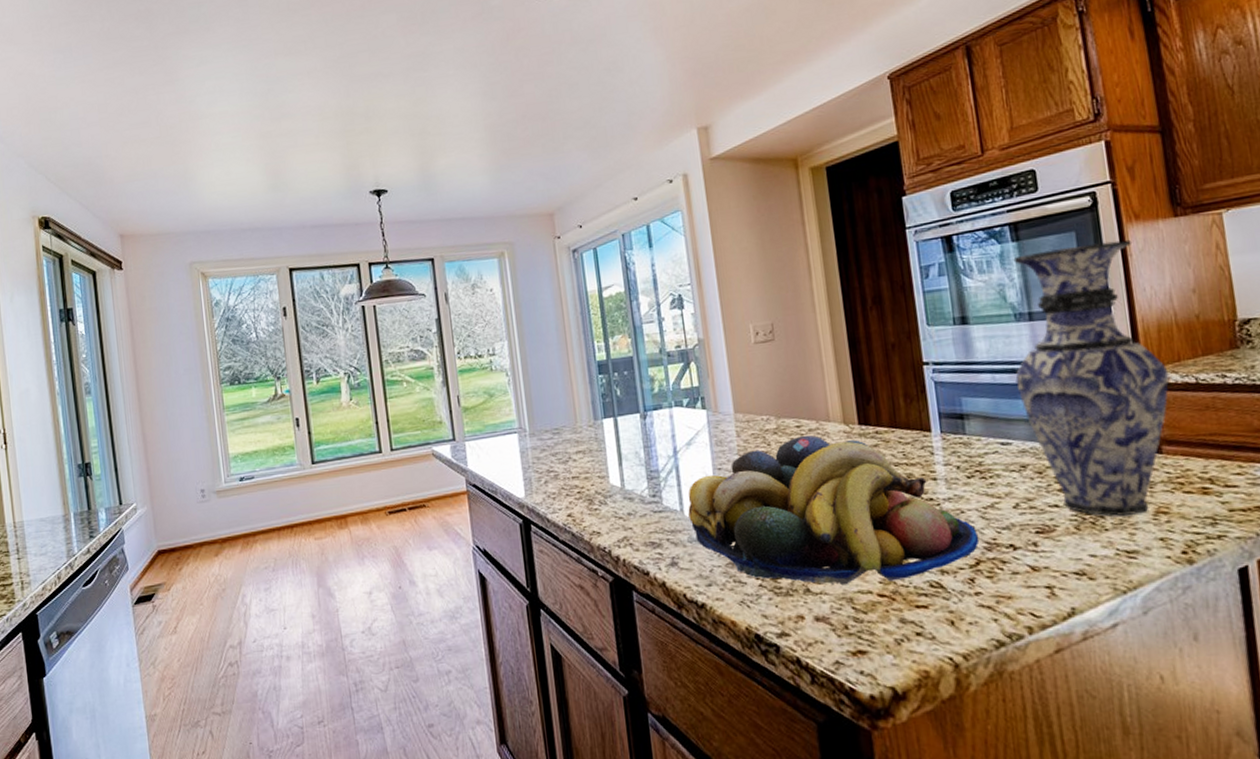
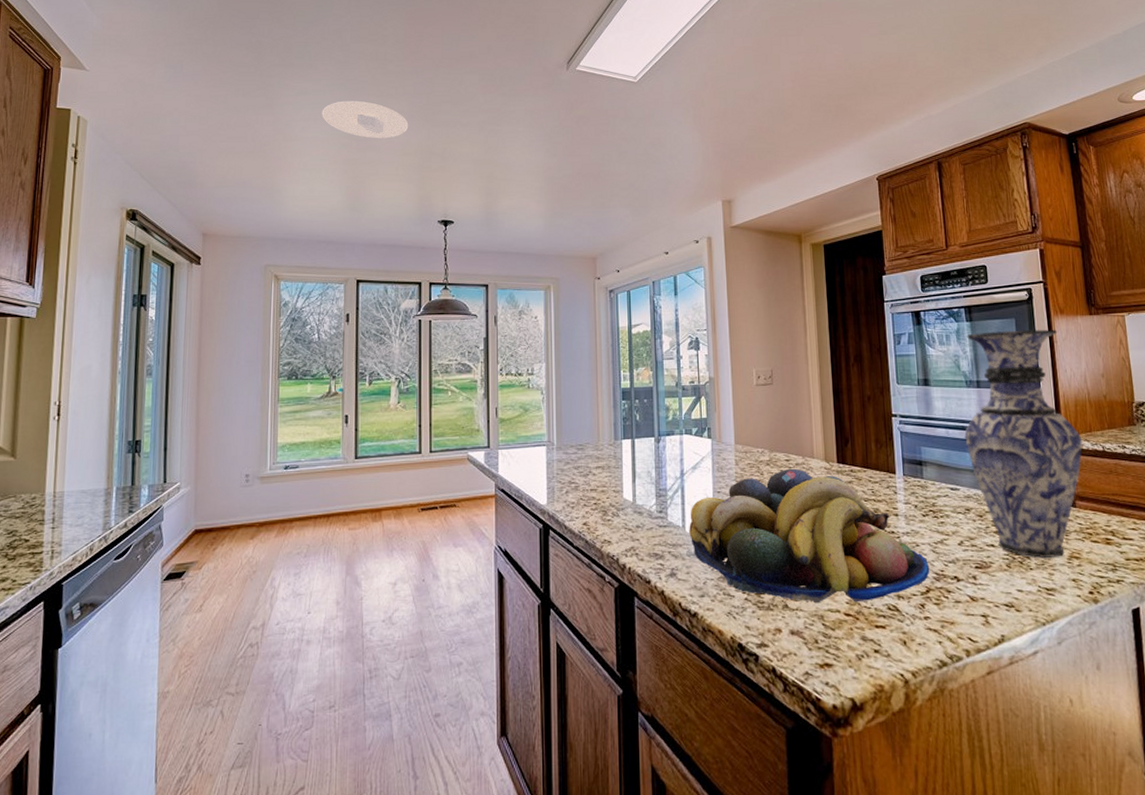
recessed light: none [227,63,325,106] -> present [322,100,409,139]

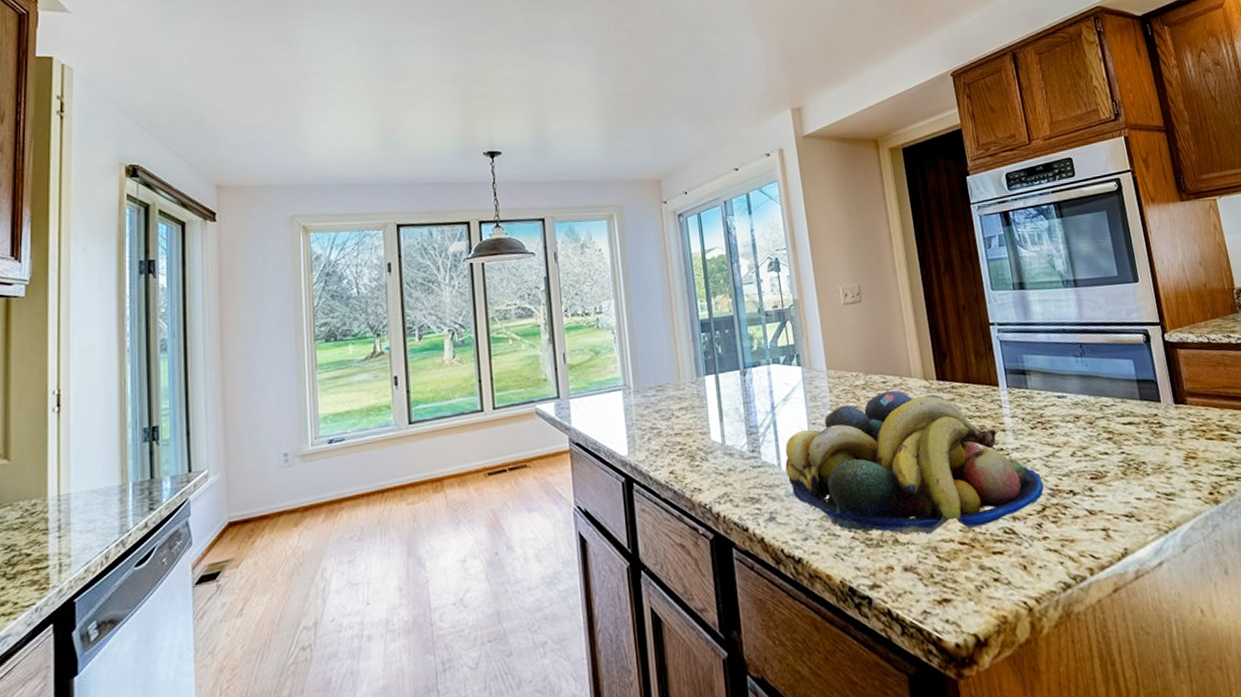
recessed light: present [322,100,409,139] -> none [344,27,443,68]
vase: present [964,329,1083,559] -> none [1059,219,1188,463]

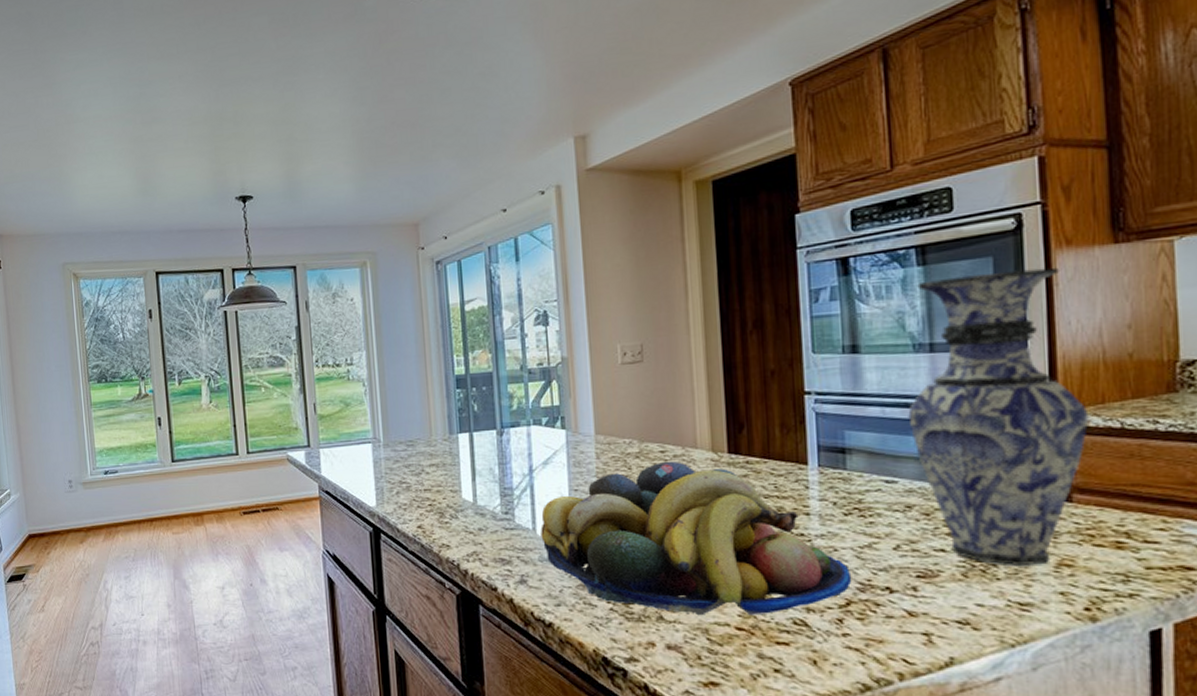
vase: none [1059,219,1188,463] -> present [908,267,1090,567]

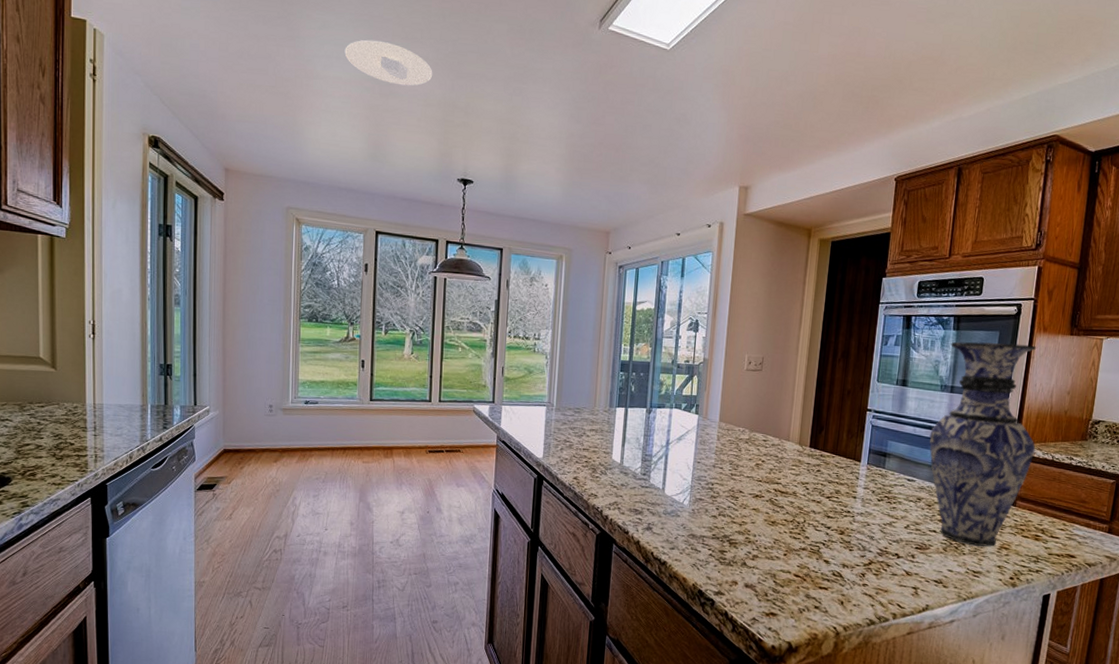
recessed light: none [101,66,195,110] -> present [344,39,433,86]
fruit bowl: present [540,461,852,616] -> none [667,448,876,567]

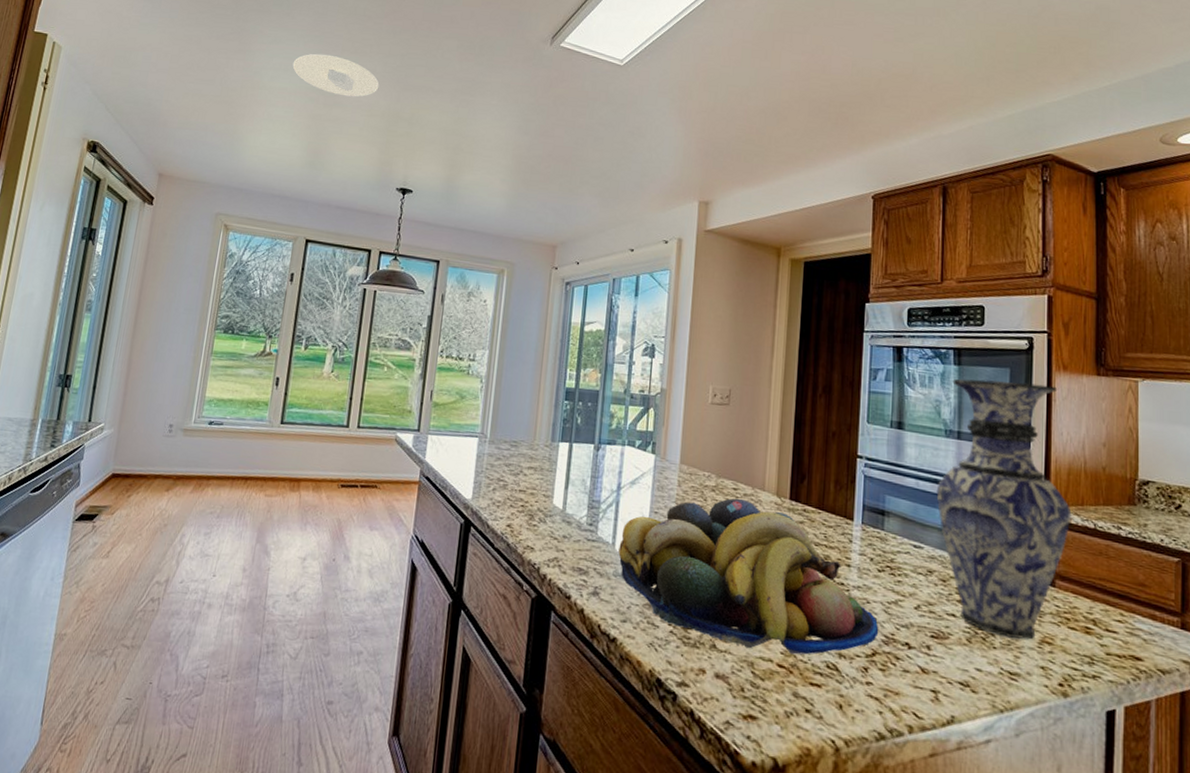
fruit bowl: none [667,448,876,567] -> present [618,498,879,655]

